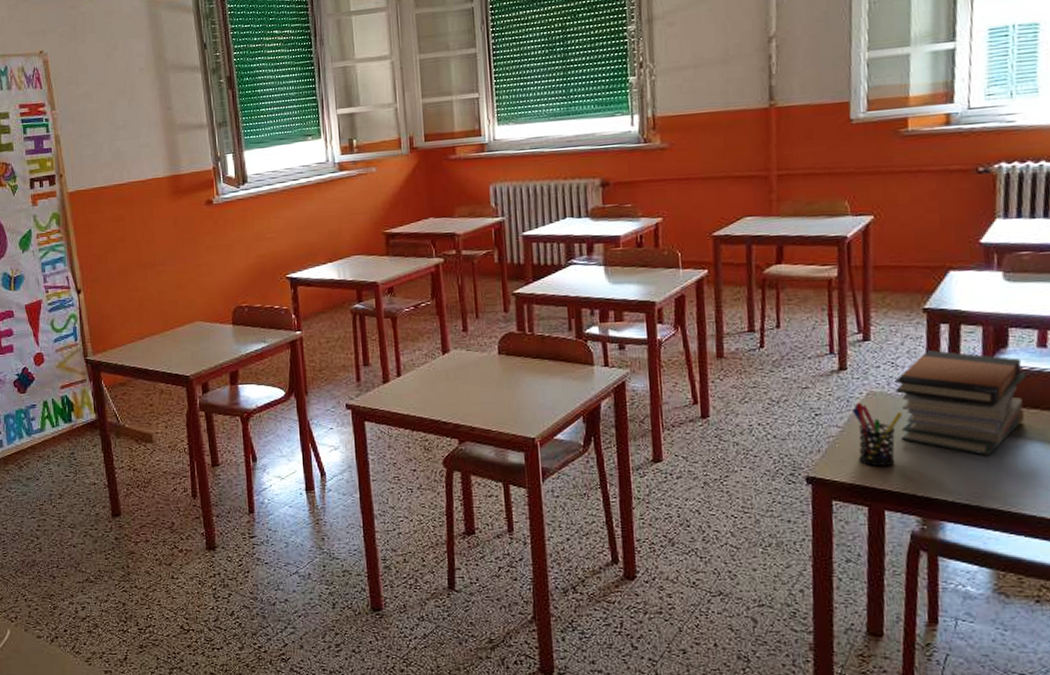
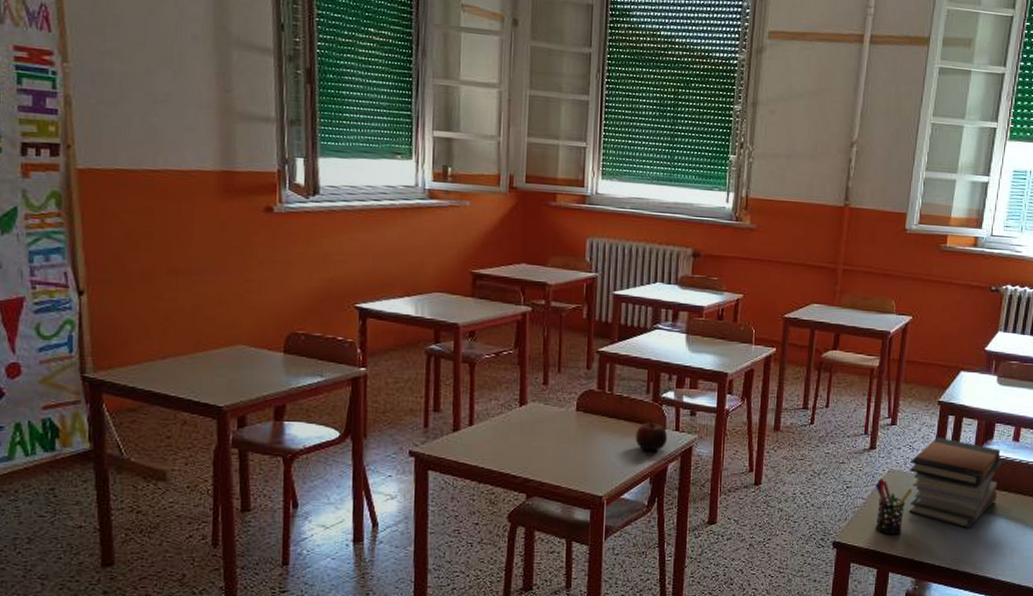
apple: none [562,359,598,389] -> present [635,422,668,451]

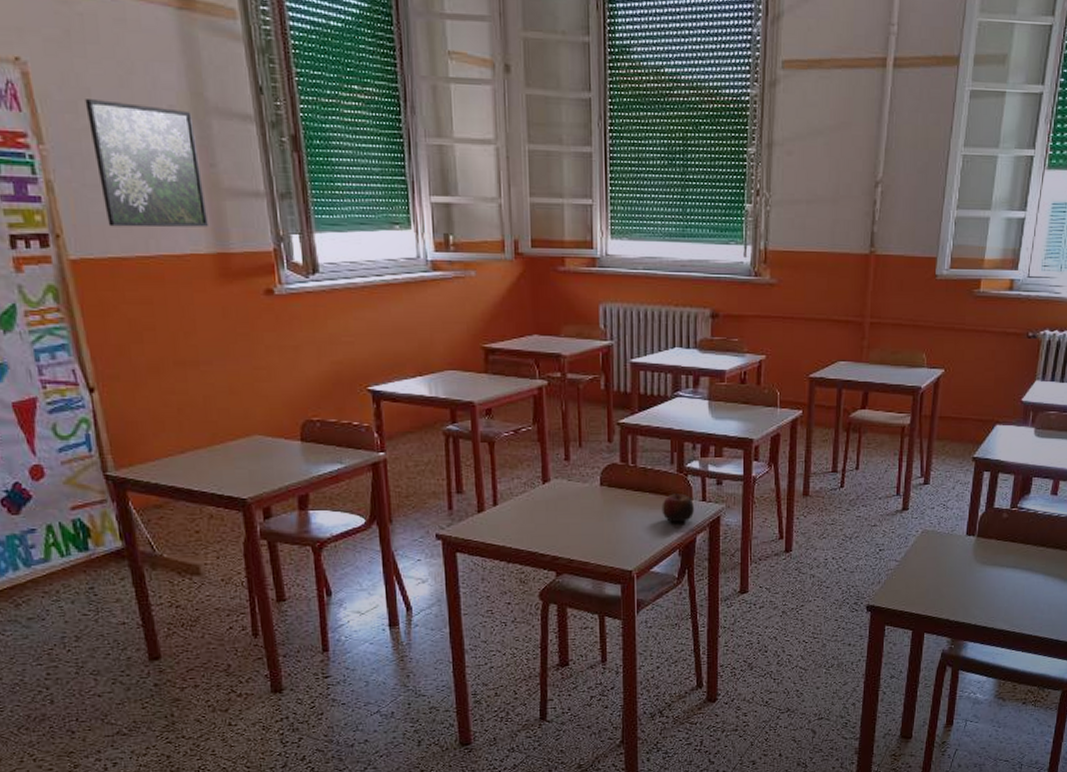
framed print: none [113,25,217,147] -> present [85,99,208,228]
pen holder: present [875,478,913,535] -> none [908,539,947,597]
book stack: present [909,437,1003,528] -> none [943,495,1041,586]

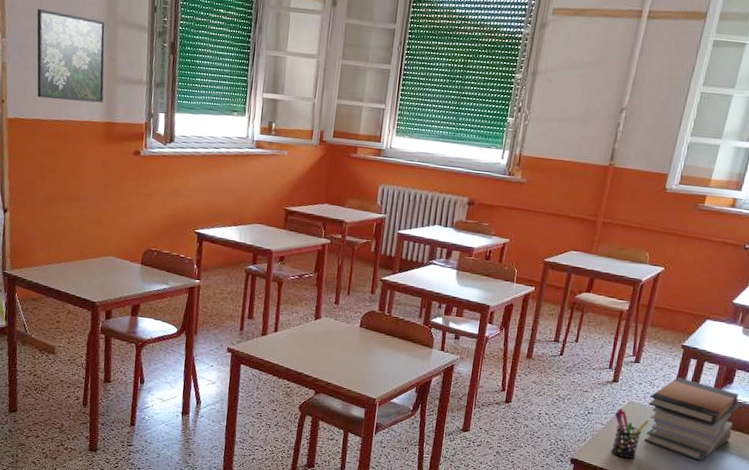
apple: present [662,493,695,523] -> none [406,341,434,366]
pen holder: none [908,539,947,597] -> present [611,408,650,459]
book stack: none [943,495,1041,586] -> present [644,377,740,461]

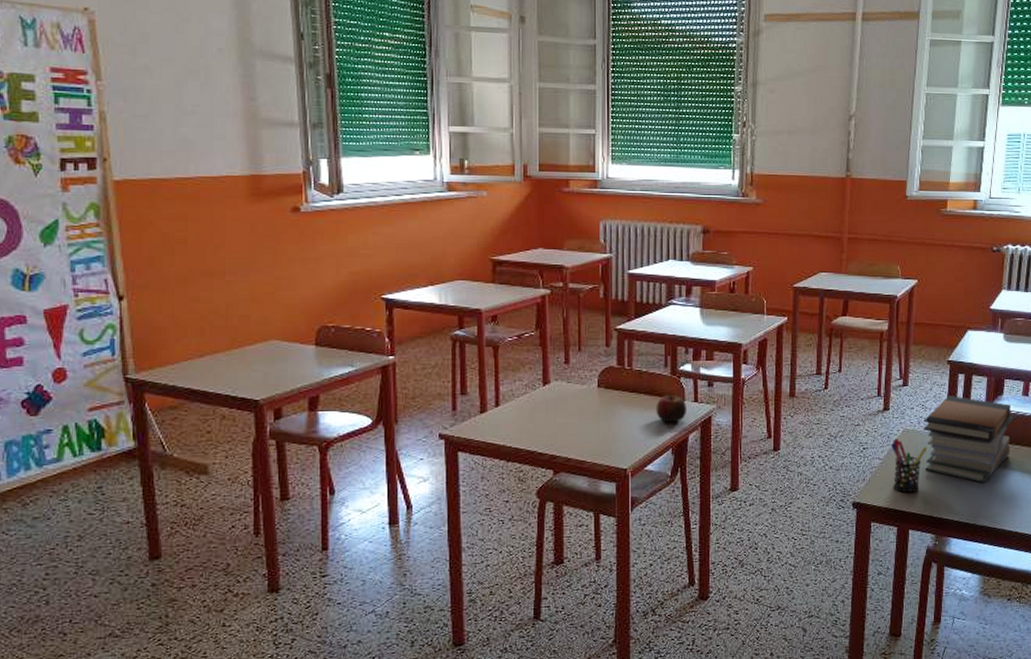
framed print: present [36,9,106,103] -> none [143,43,244,153]
apple: none [406,341,434,366] -> present [656,395,688,423]

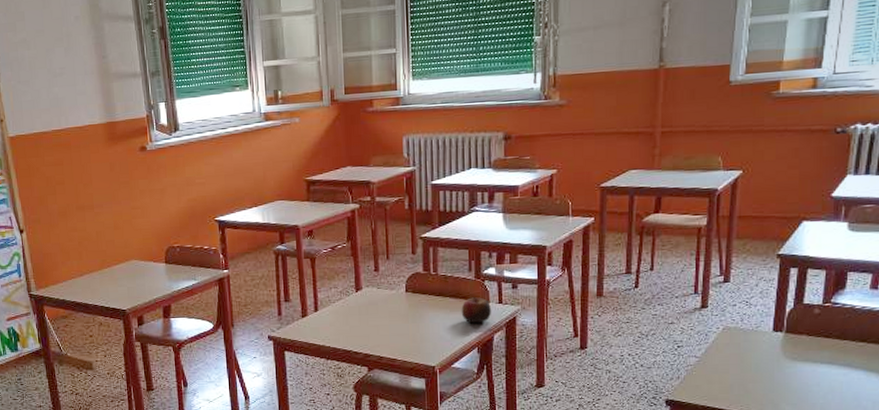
pen holder: present [890,438,928,494] -> none [708,335,752,392]
book stack: present [923,395,1014,483] -> none [746,291,859,382]

